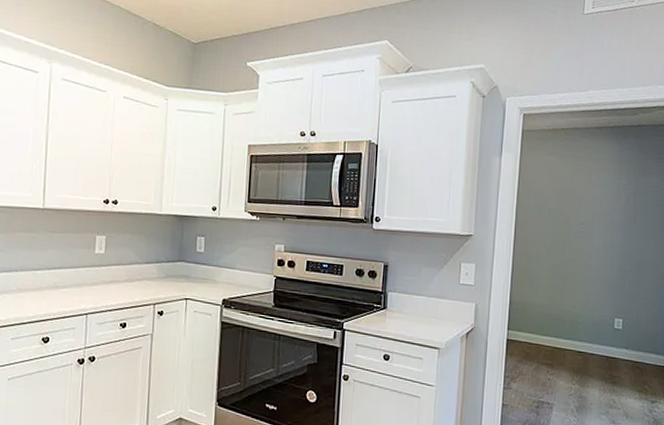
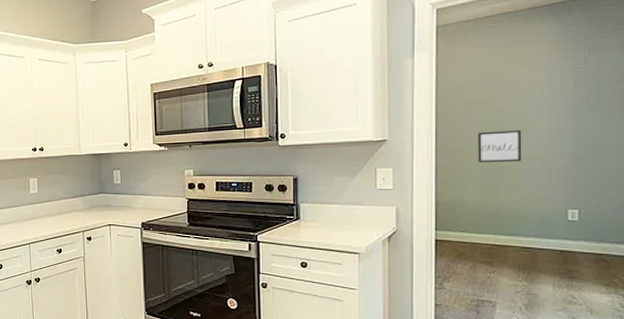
wall art: none [547,237,584,269] -> present [477,130,522,162]

